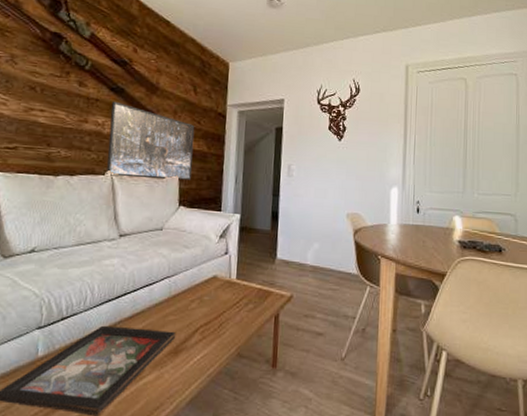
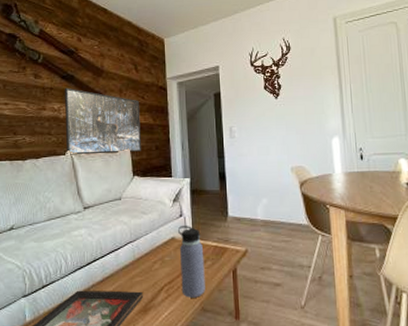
water bottle: none [218,263,247,342] -> present [177,225,205,298]

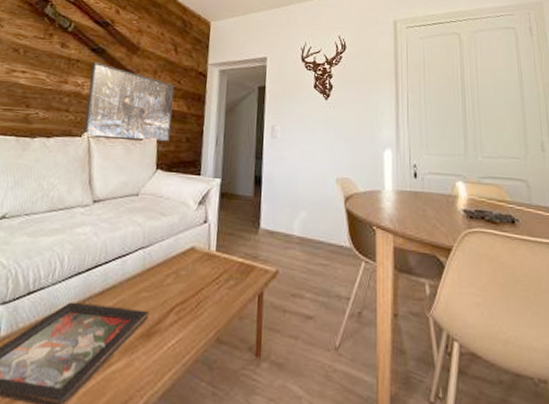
water bottle: present [177,225,205,298] -> none [195,233,227,325]

